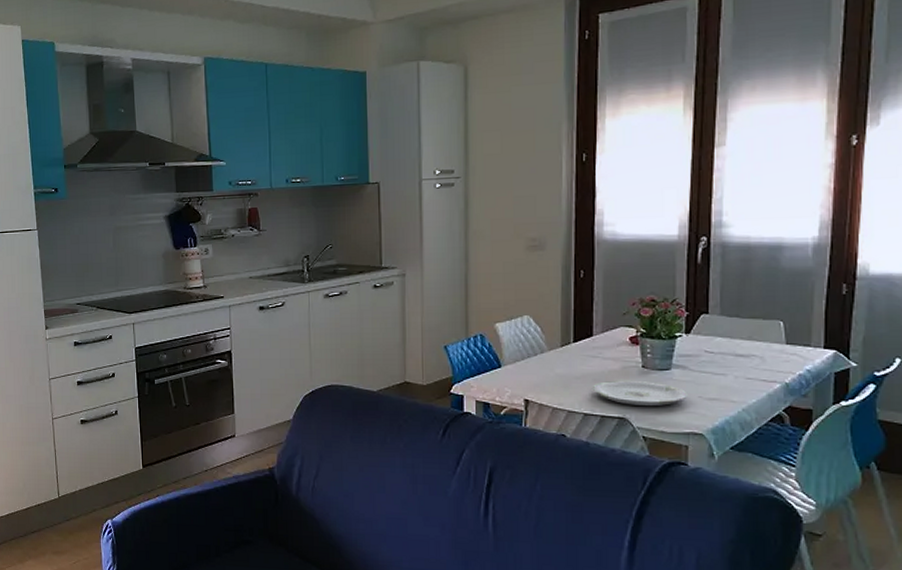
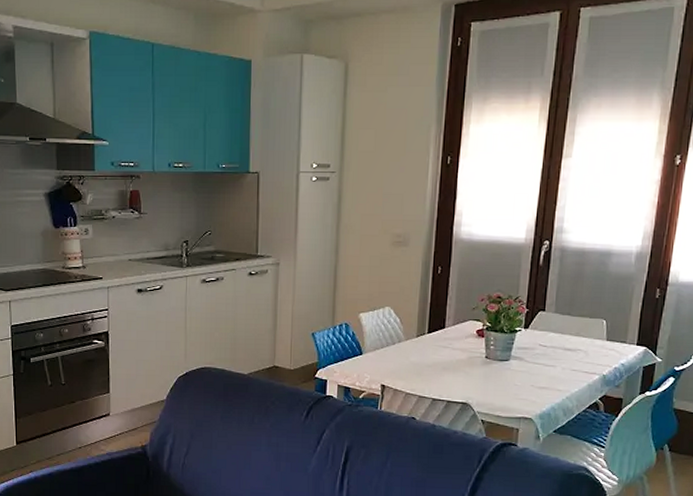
plate: present [591,380,688,407] -> none [441,369,522,394]

